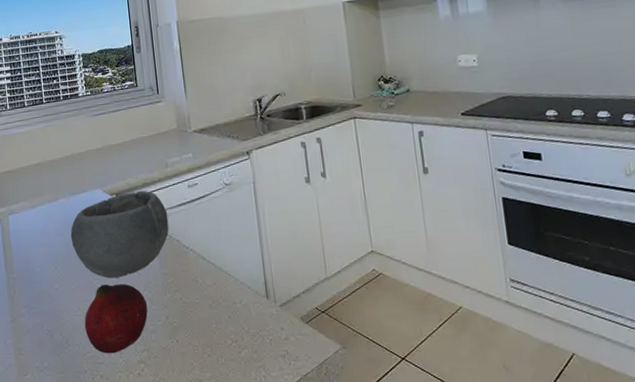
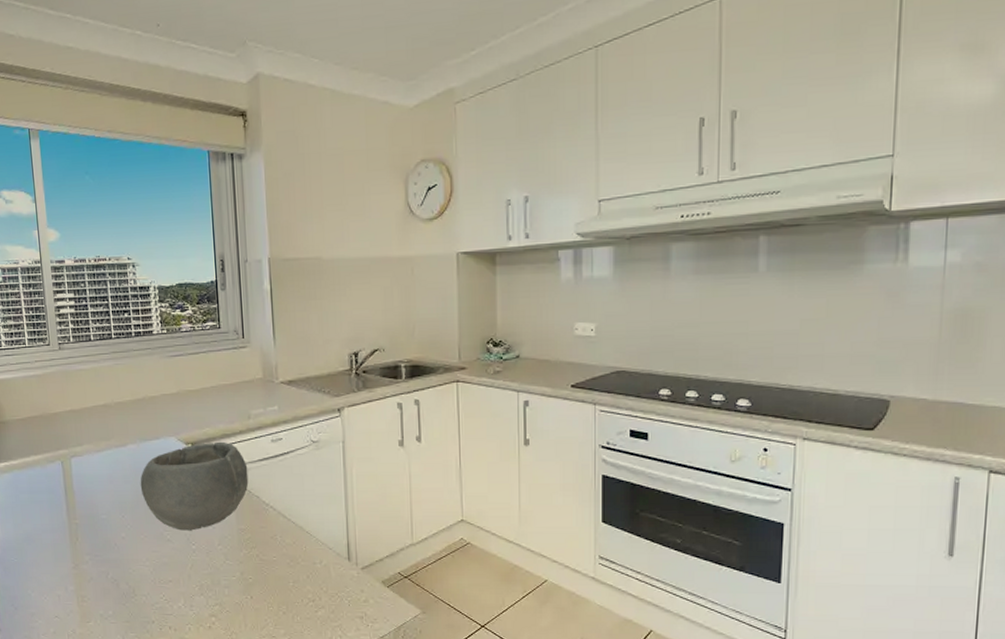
fruit: present [84,284,148,354] -> none [153,537,222,606]

